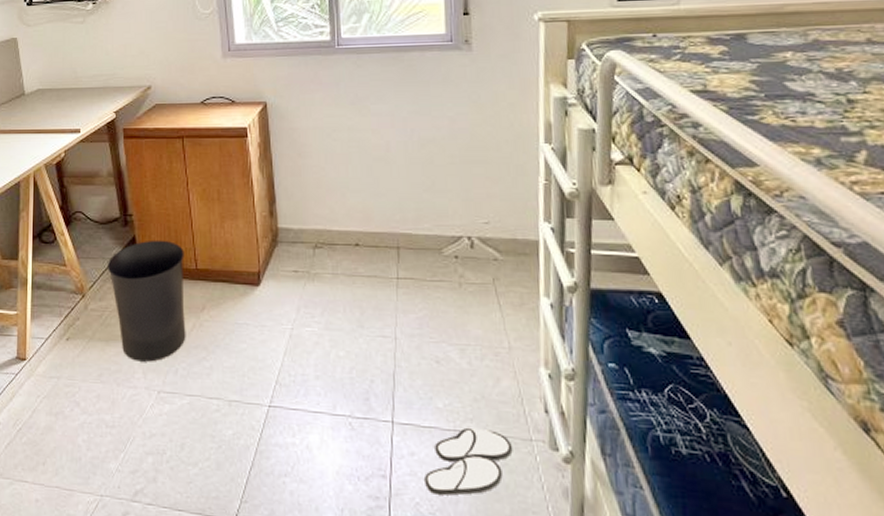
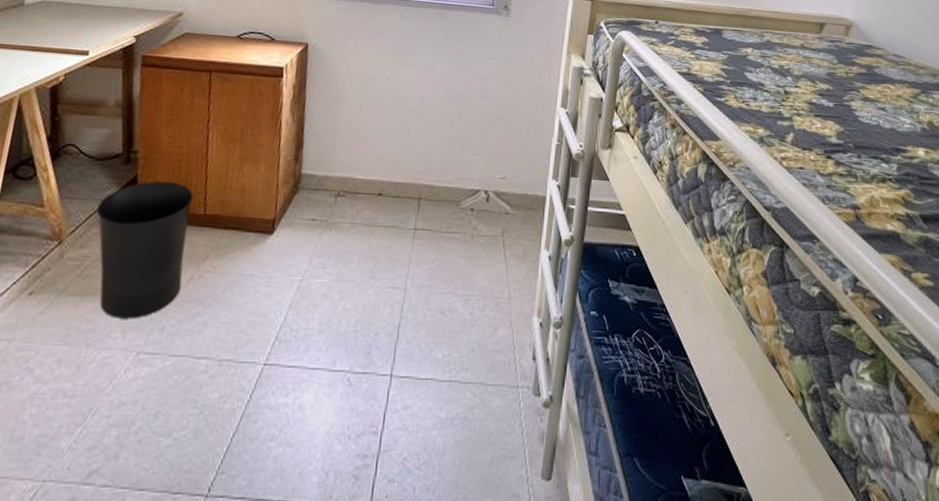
slippers: present [425,427,513,495] -> none [415,377,501,448]

